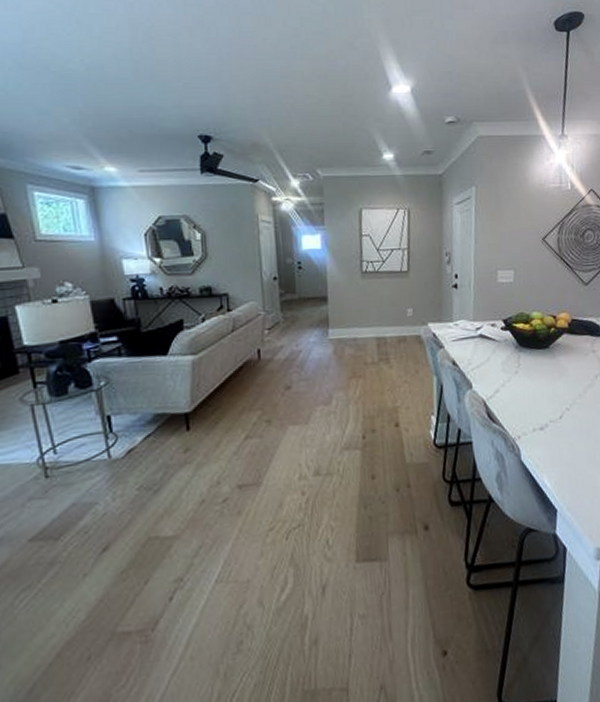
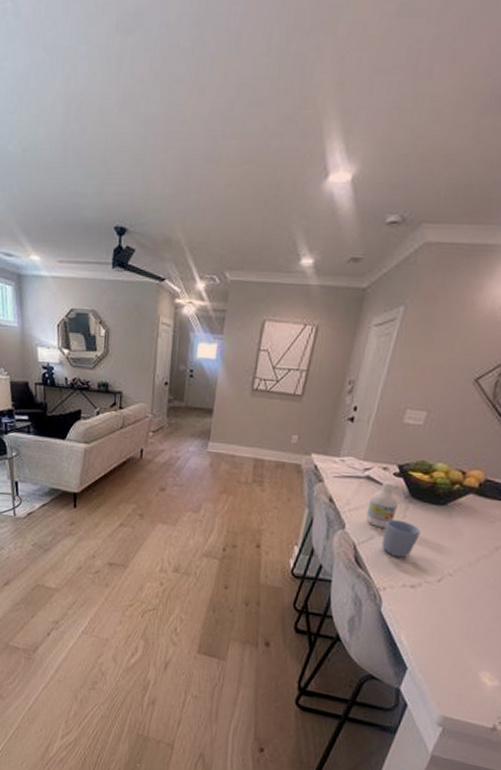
bottle: none [487,335,512,380] -> present [366,481,399,528]
mug: none [505,369,536,404] -> present [381,519,421,558]

